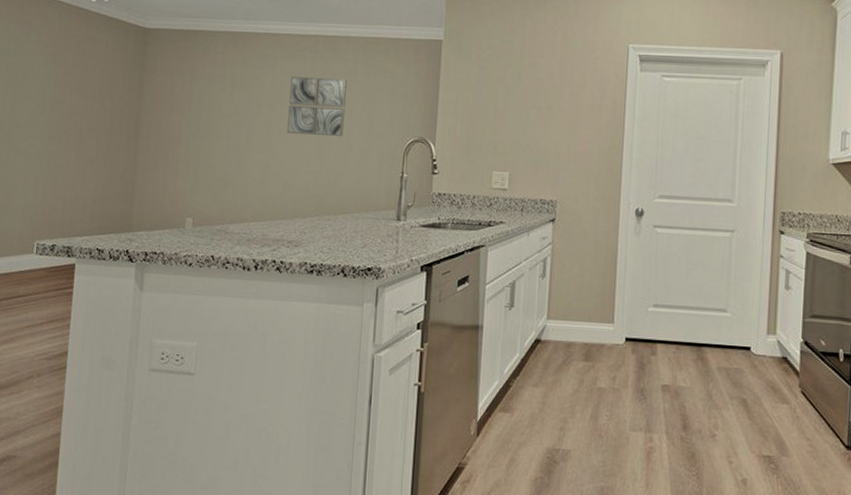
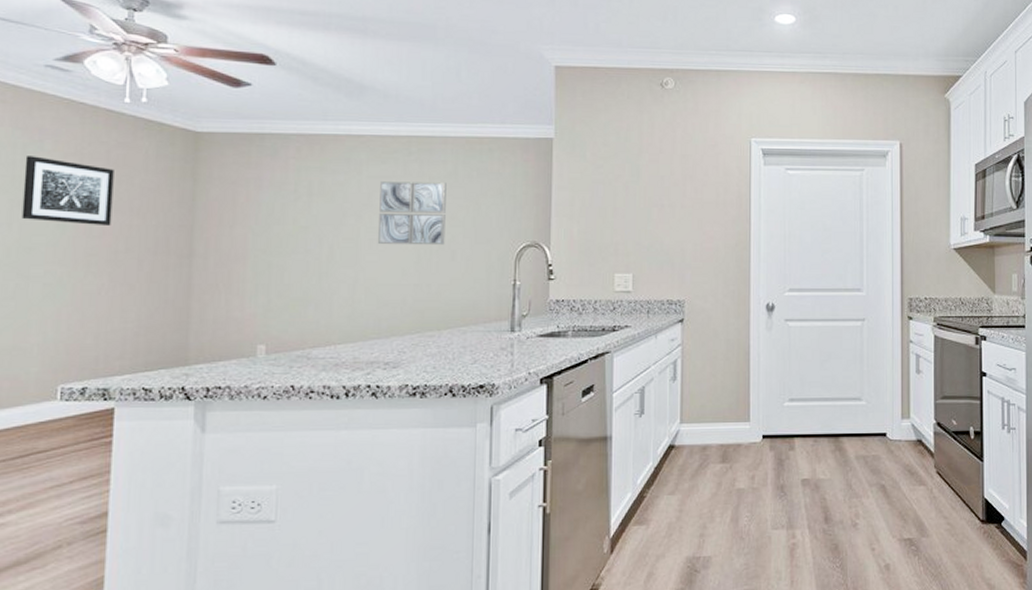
wall art: none [13,46,82,109] -> present [21,156,114,227]

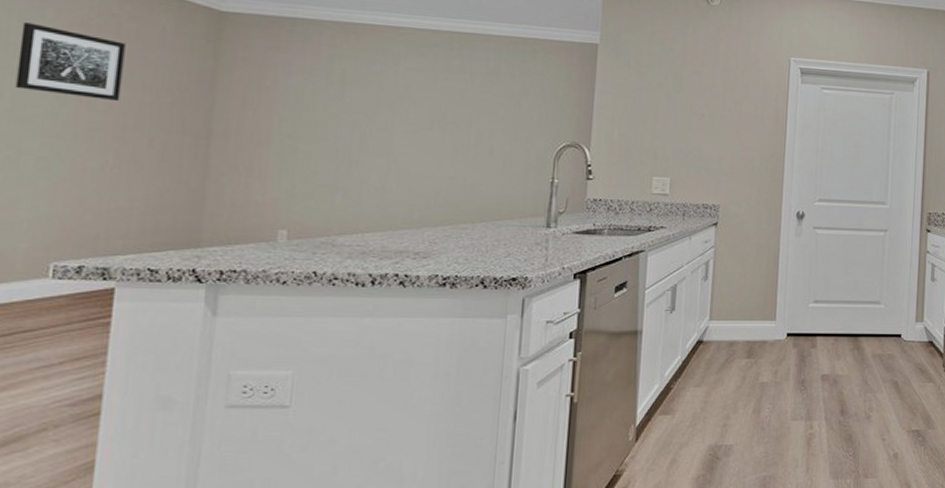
wall art: present [377,181,446,246] -> none [412,74,488,141]

